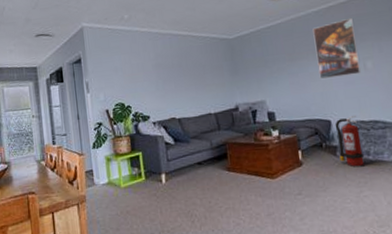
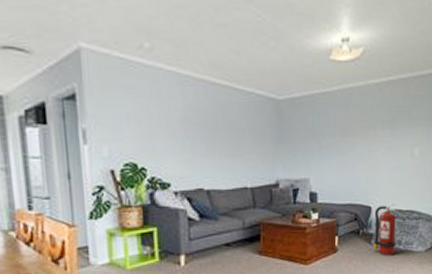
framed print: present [312,17,362,79] -> none [368,97,409,161]

